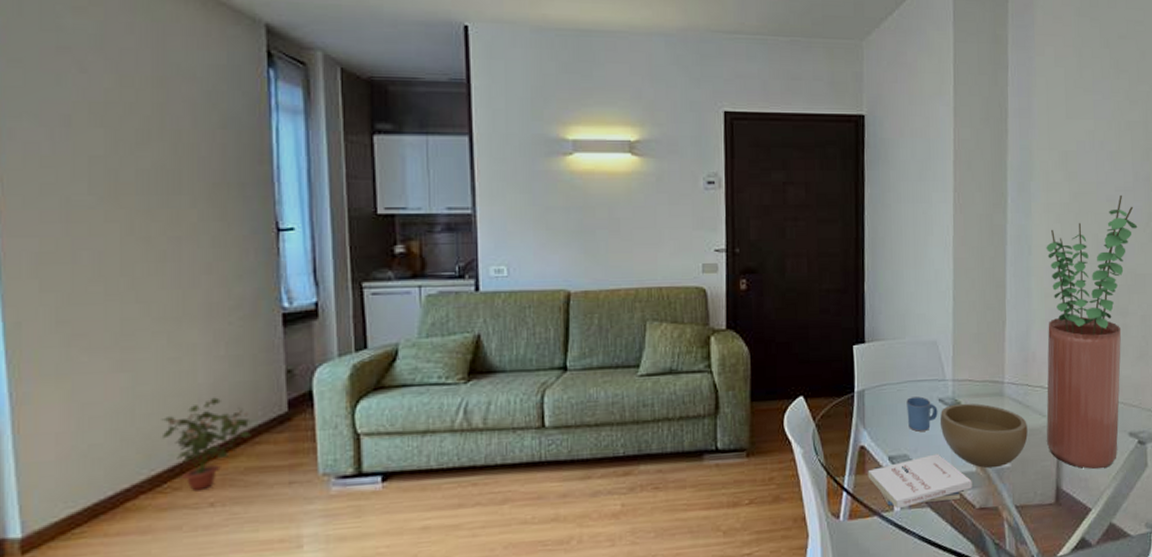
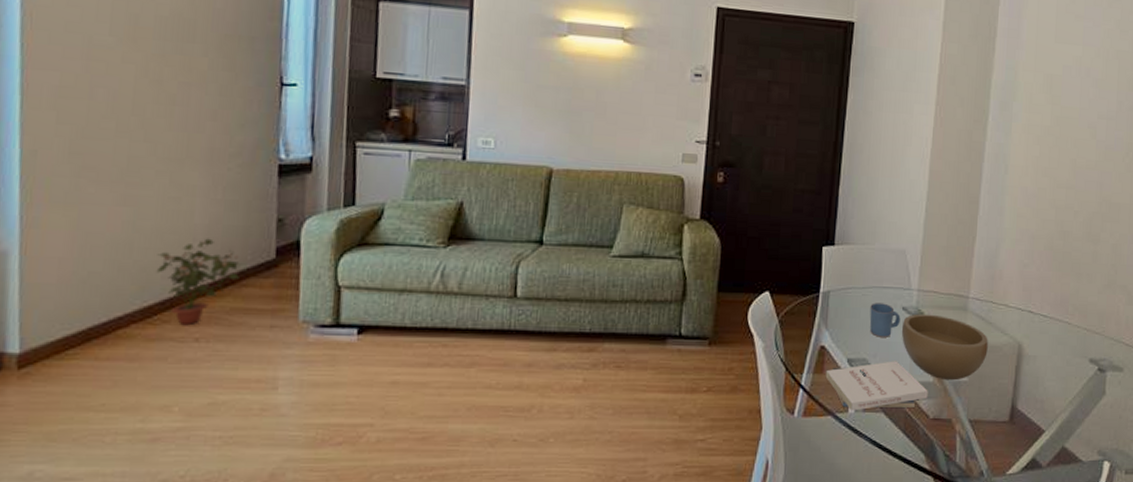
vase: present [1046,194,1138,470] -> none [1006,122,1117,392]

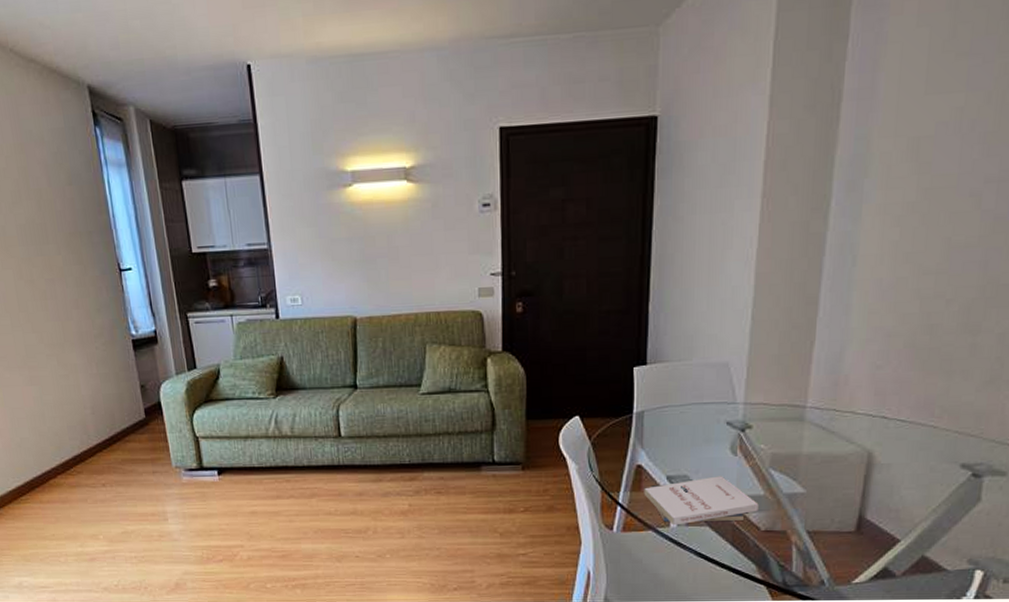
potted plant: present [156,238,240,326] -> none [62,405,123,475]
mug: present [869,303,901,337] -> none [689,419,725,454]
bowl: present [901,313,988,381] -> none [726,427,830,493]

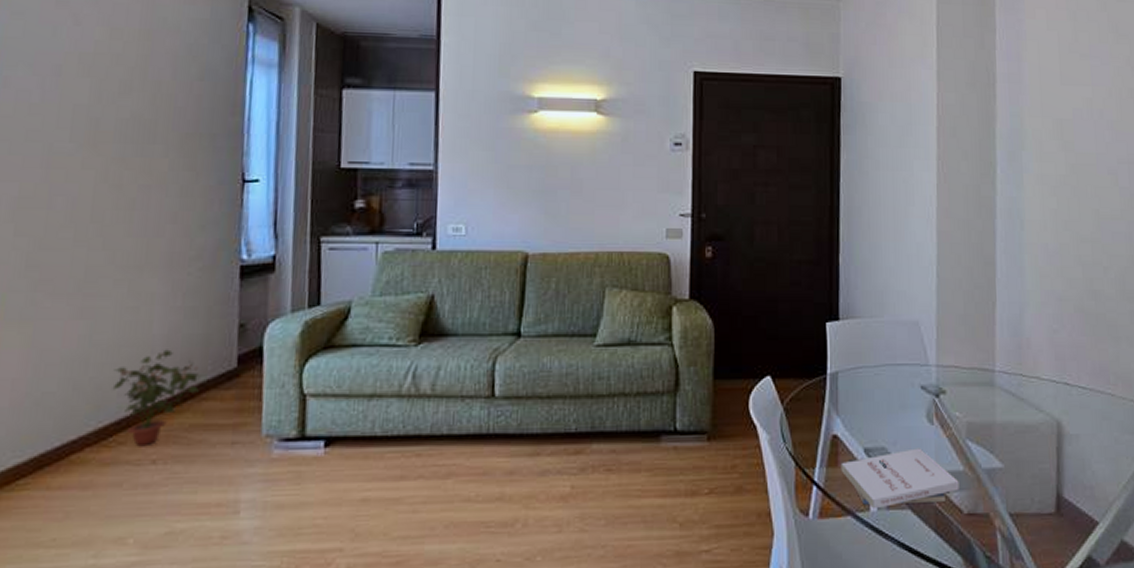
potted plant: none [62,405,123,475] -> present [112,349,200,447]

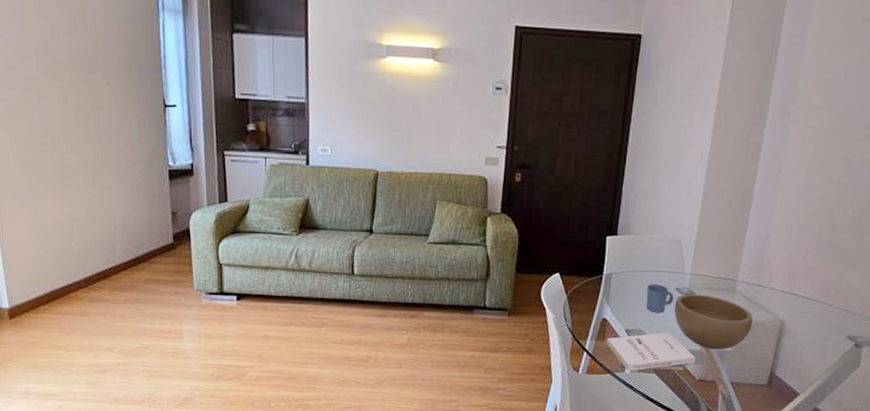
potted plant: present [112,349,200,447] -> none [90,227,149,291]
mug: none [885,382,920,422] -> present [646,284,674,313]
bowl: none [922,392,1023,468] -> present [674,294,753,350]

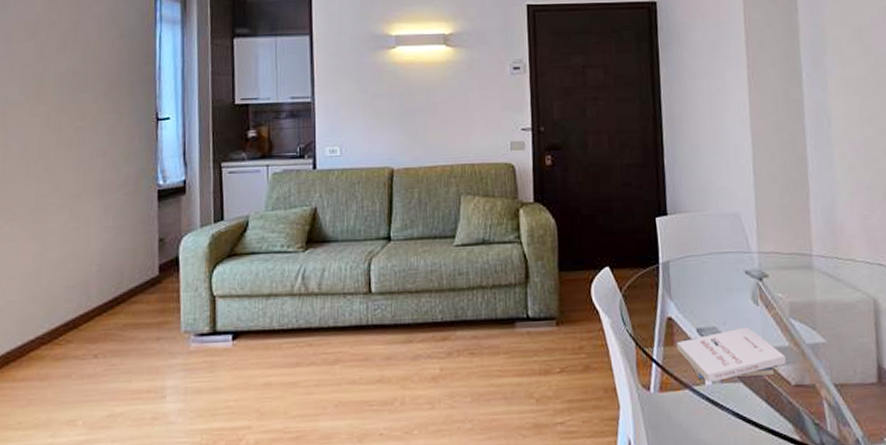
mug: present [646,284,674,313] -> none [712,268,745,304]
bowl: present [674,294,753,350] -> none [747,275,842,344]

